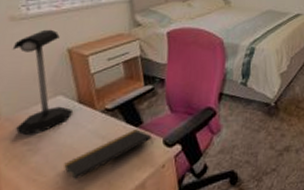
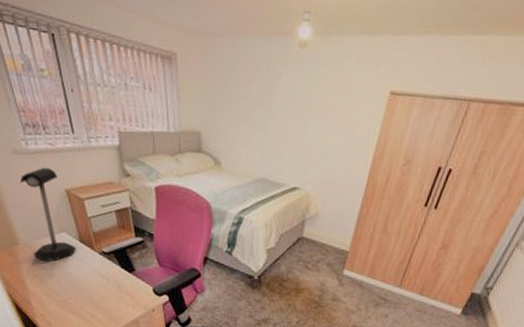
notepad: present [64,129,153,181] -> none [74,274,144,306]

